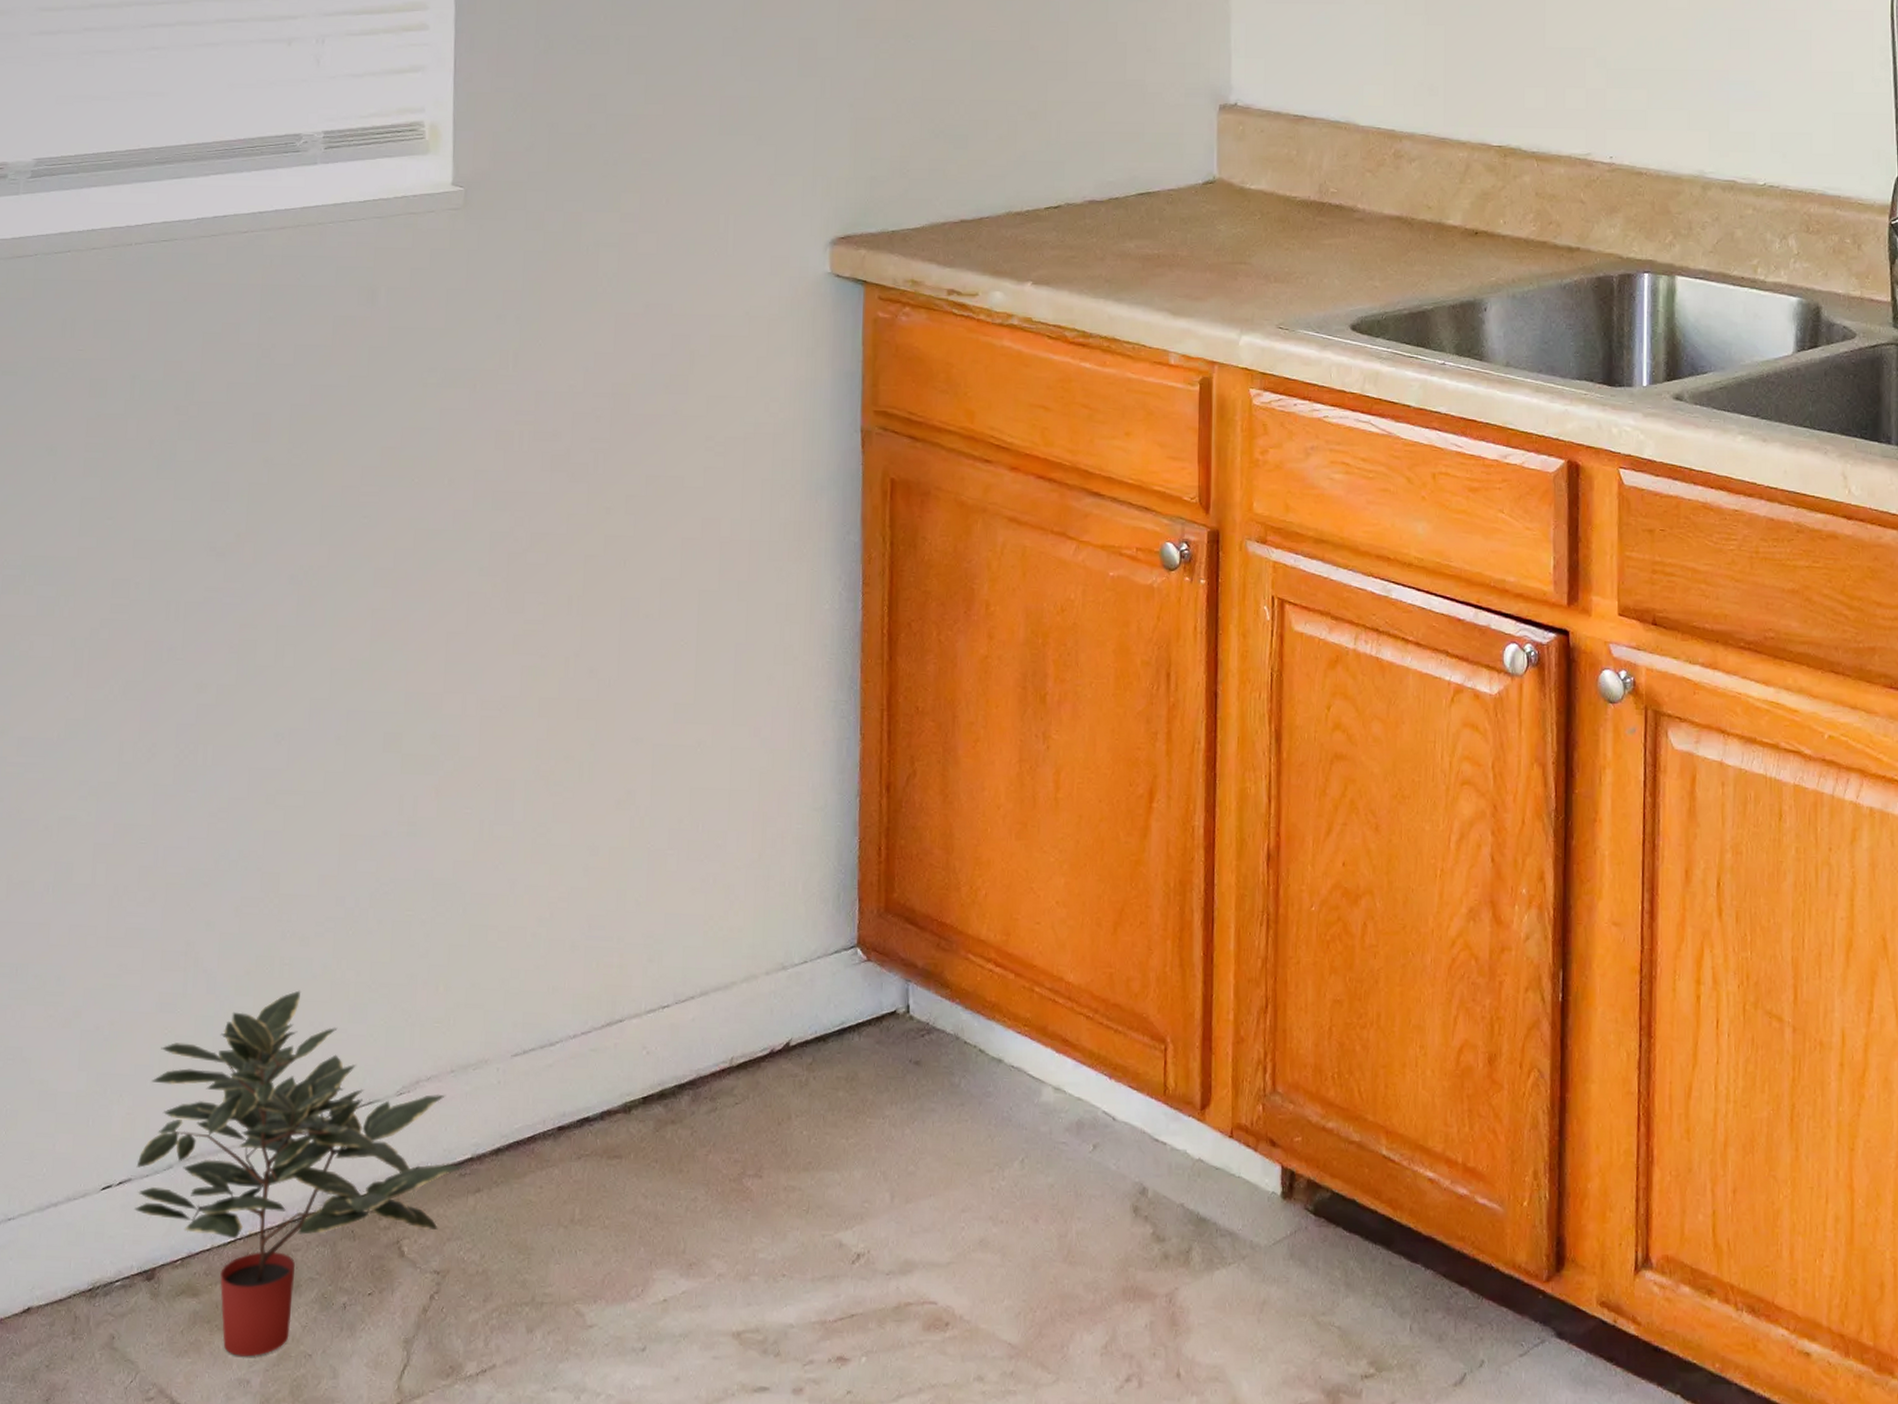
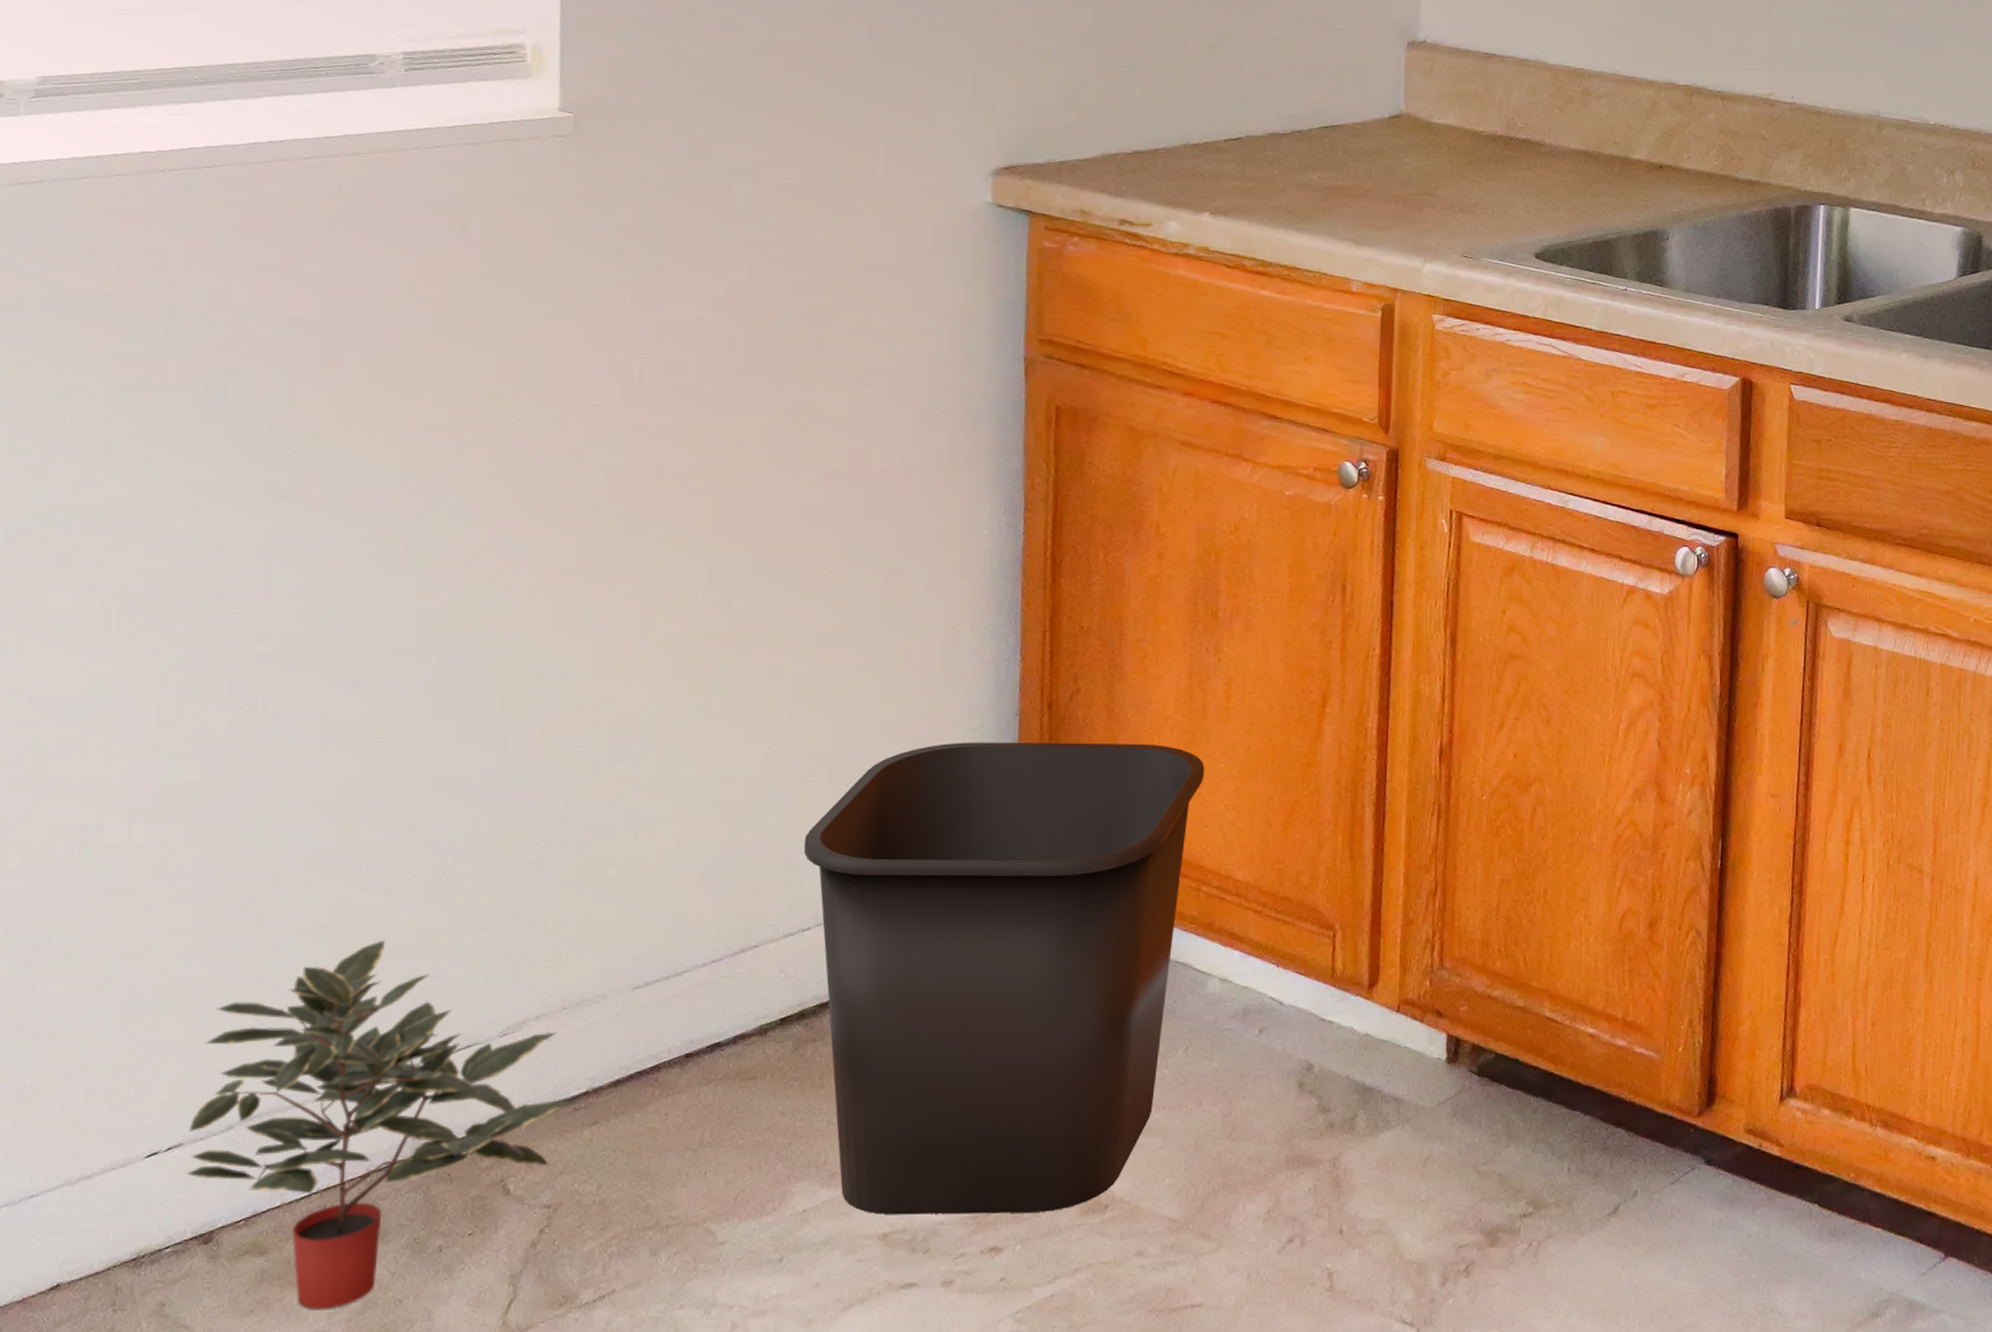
waste bin: none [663,821,1035,1324] -> present [803,742,1204,1215]

